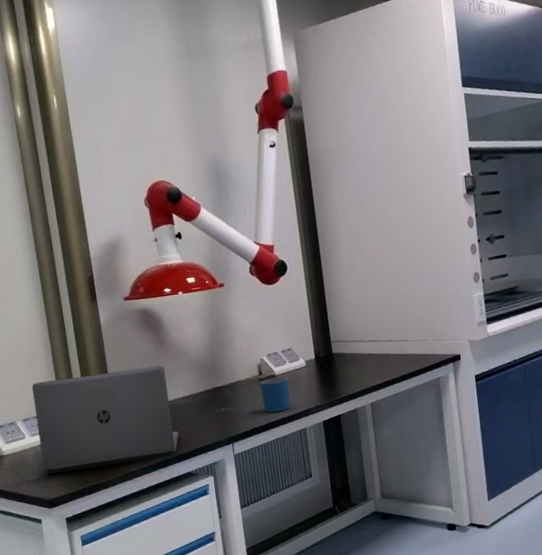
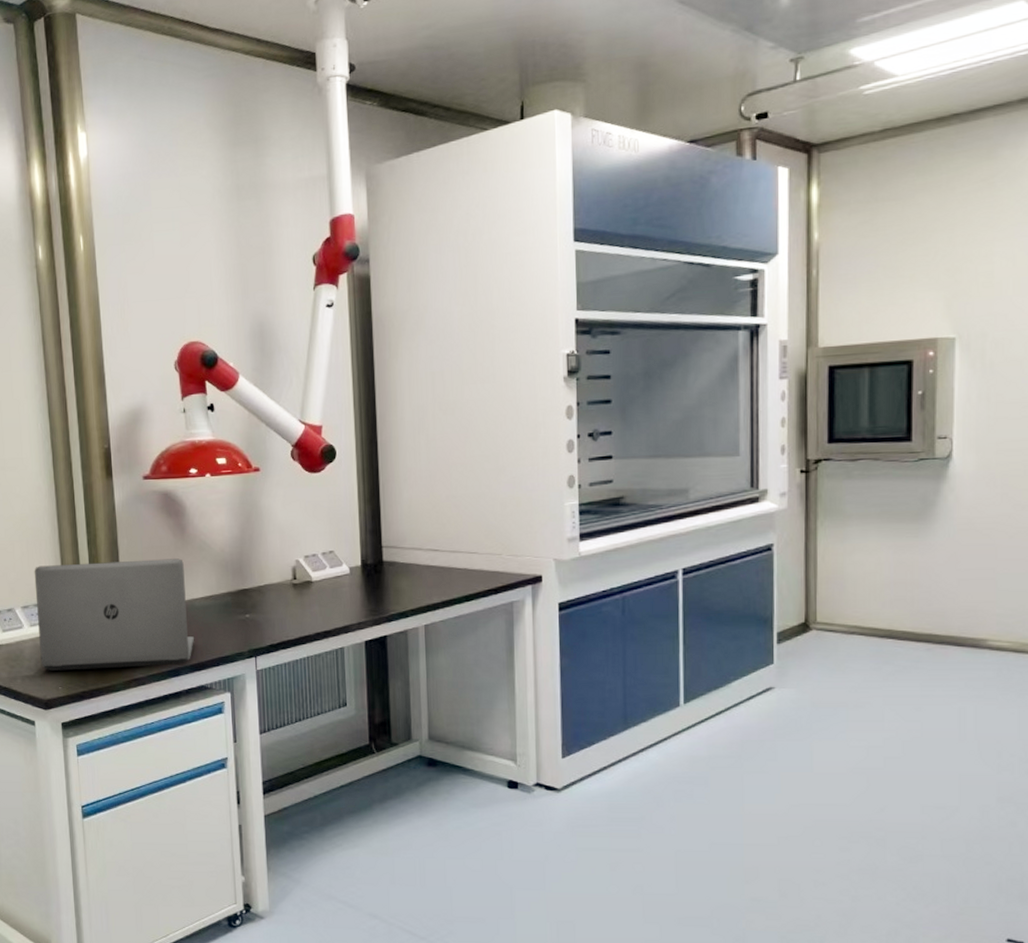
mug: present [260,377,290,413] -> none [293,584,328,626]

